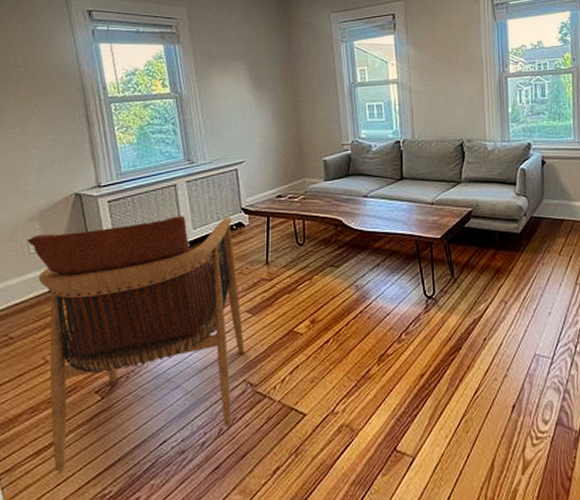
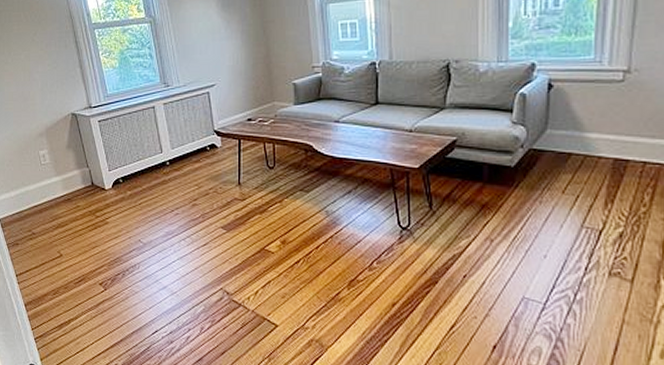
armchair: present [26,216,244,472] -> none [38,136,220,343]

